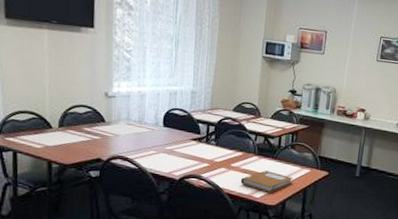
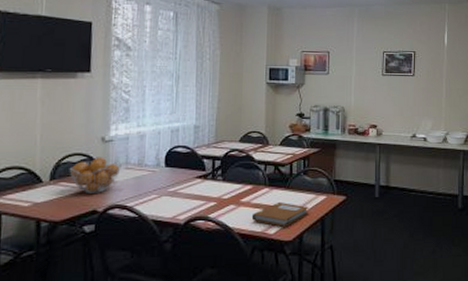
fruit basket: none [76,110,123,144] -> present [69,157,122,193]

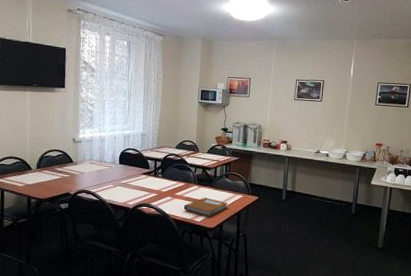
fruit basket: present [69,157,122,193] -> none [50,153,87,181]

